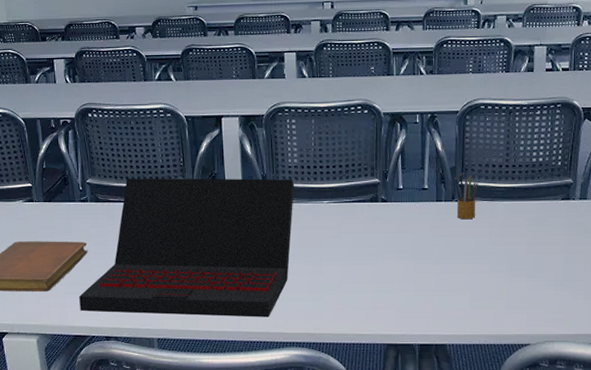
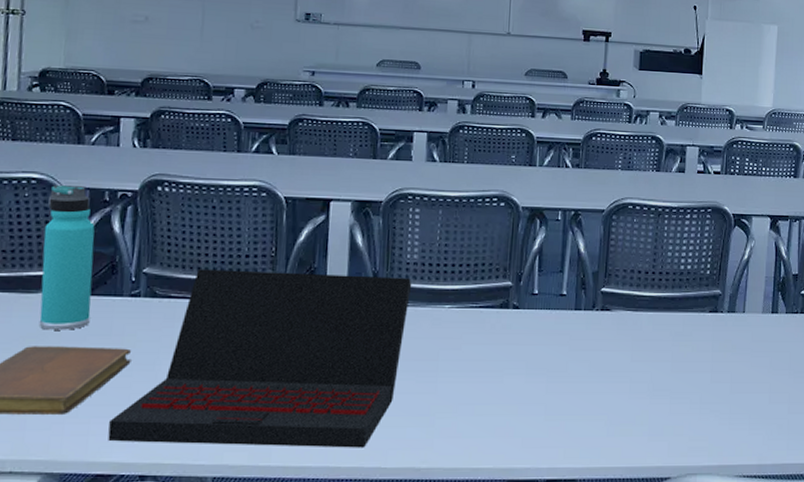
thermos bottle: none [12,117,55,229] -> present [39,185,95,330]
pencil box: present [454,172,479,220] -> none [595,278,622,332]

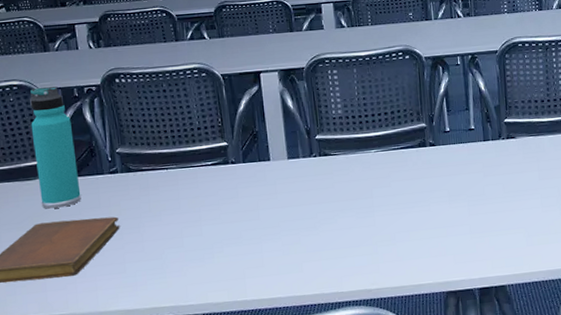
laptop: present [108,269,412,448] -> none [112,130,341,294]

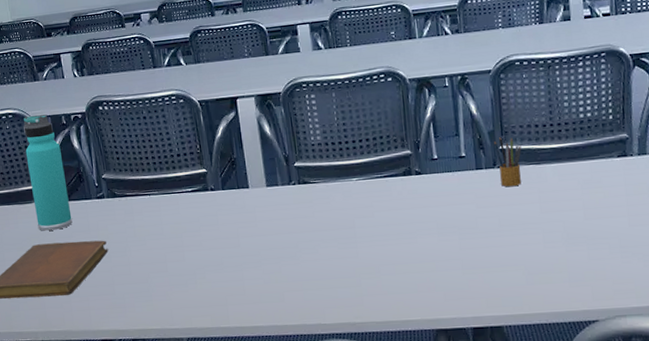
pencil box: none [499,110,523,157] -> present [493,136,522,187]

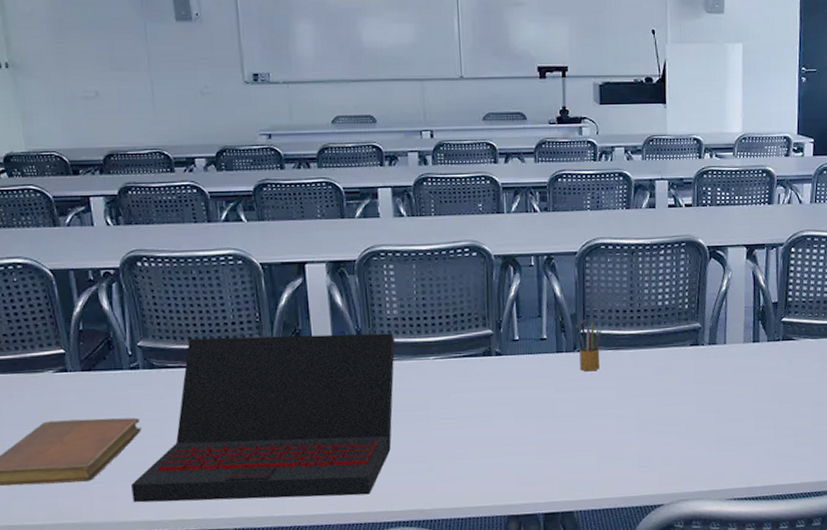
thermos bottle: present [23,114,72,231] -> none [37,267,97,406]
laptop: none [102,157,321,314] -> present [131,333,395,503]

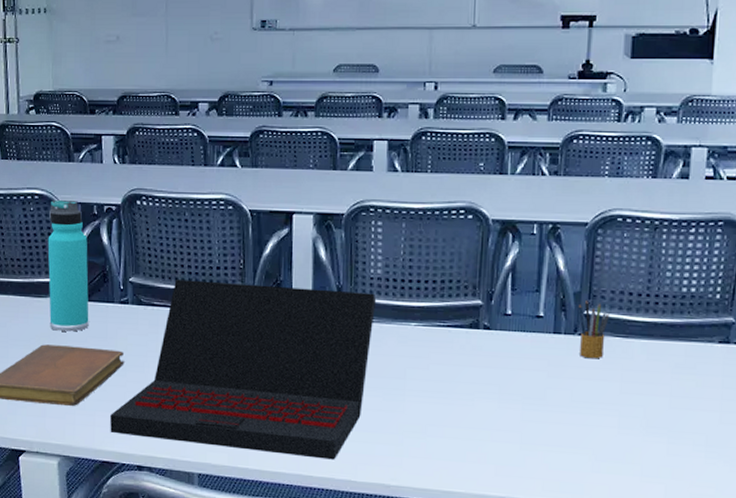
thermos bottle: none [37,267,97,406] -> present [47,200,89,332]

